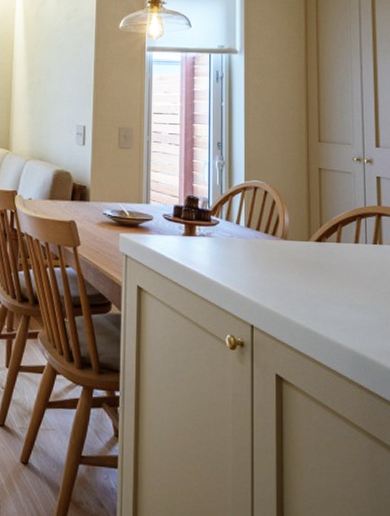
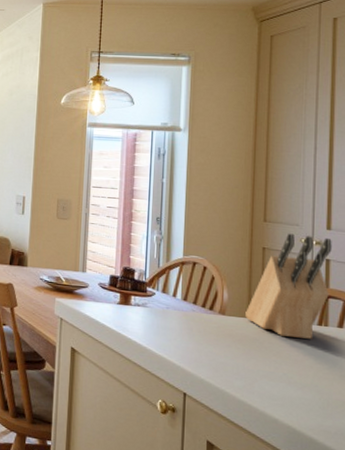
knife block: none [306,152,381,259] -> present [245,233,332,339]

